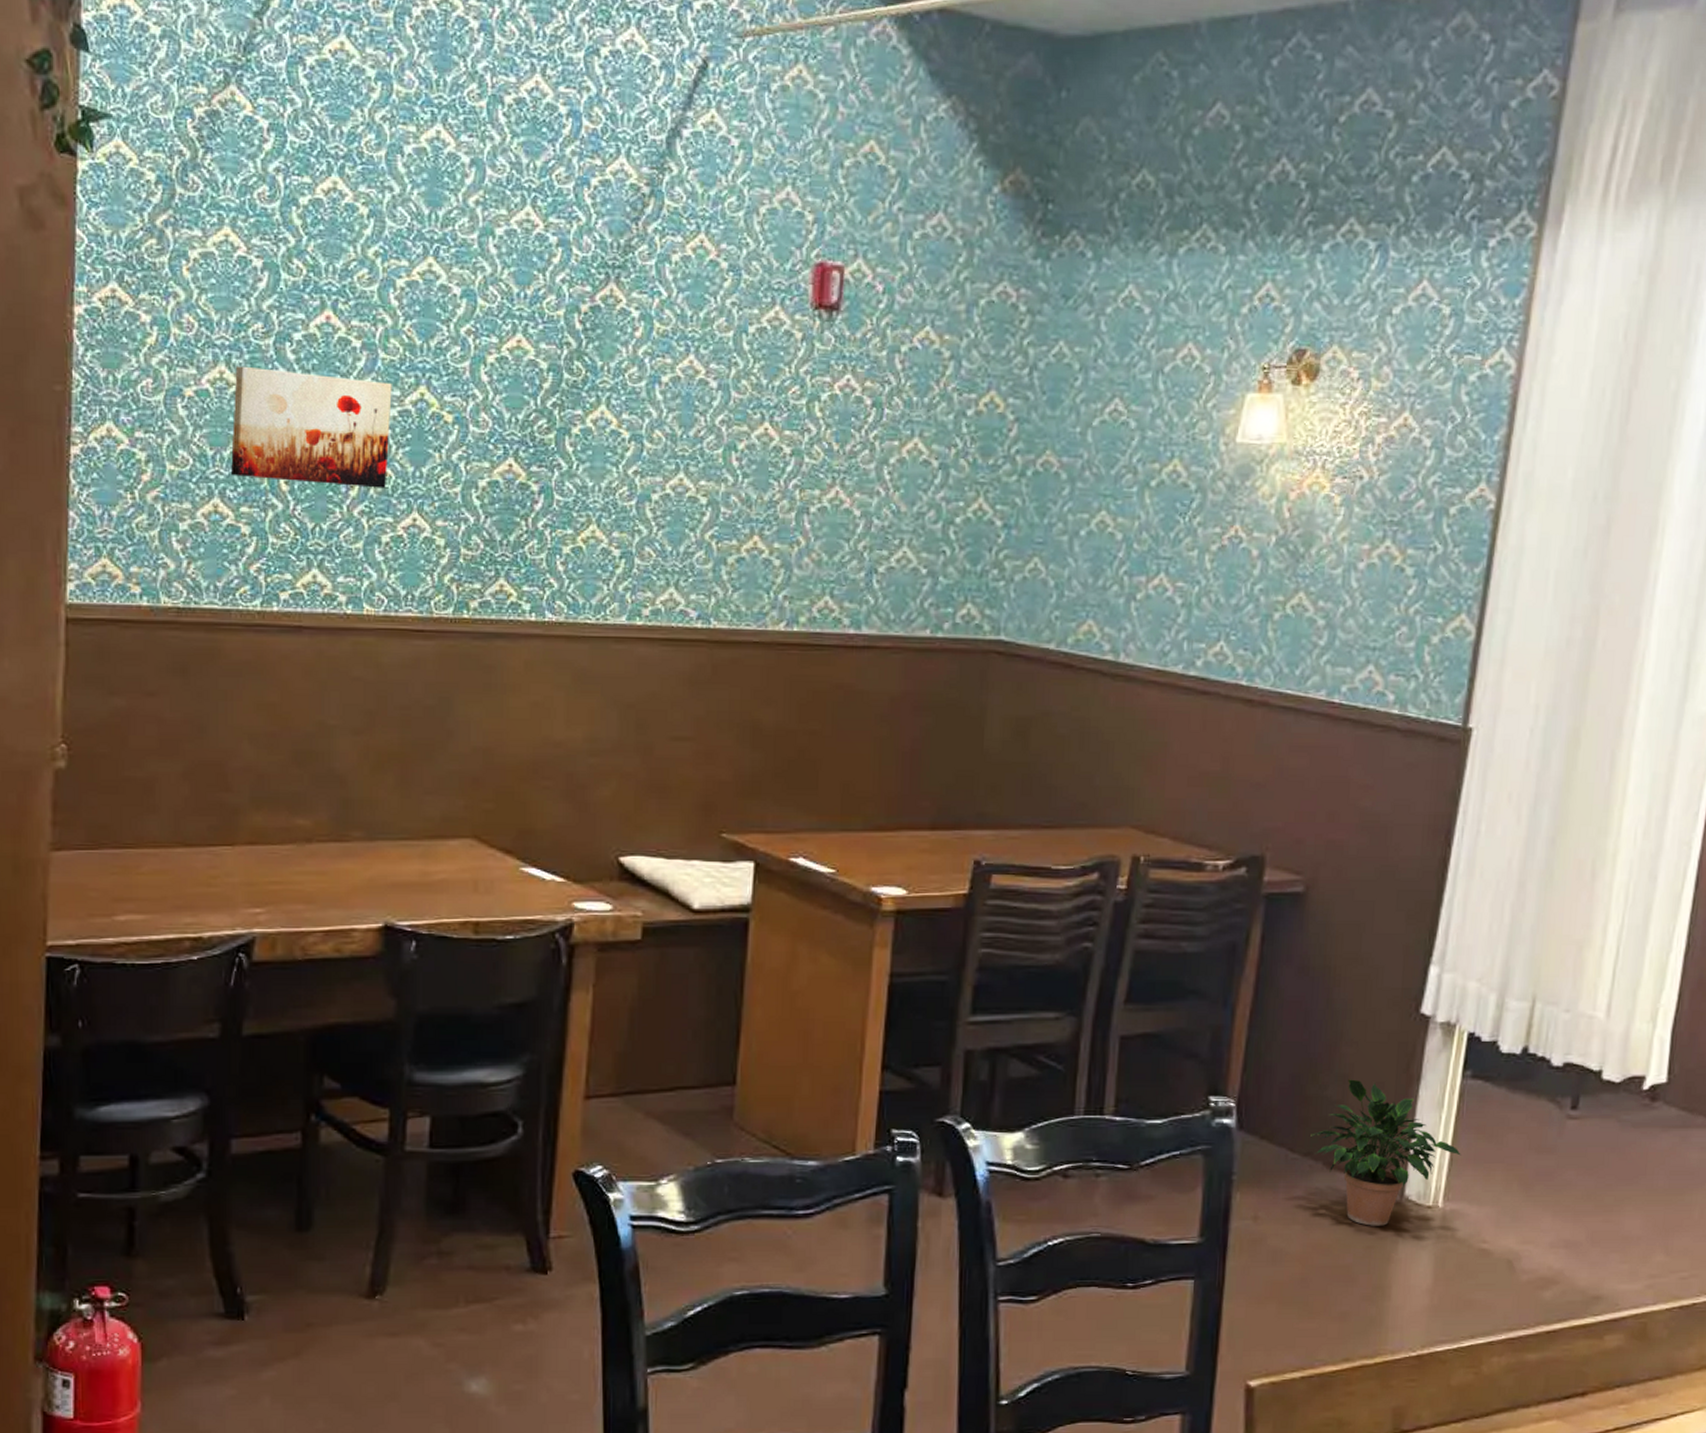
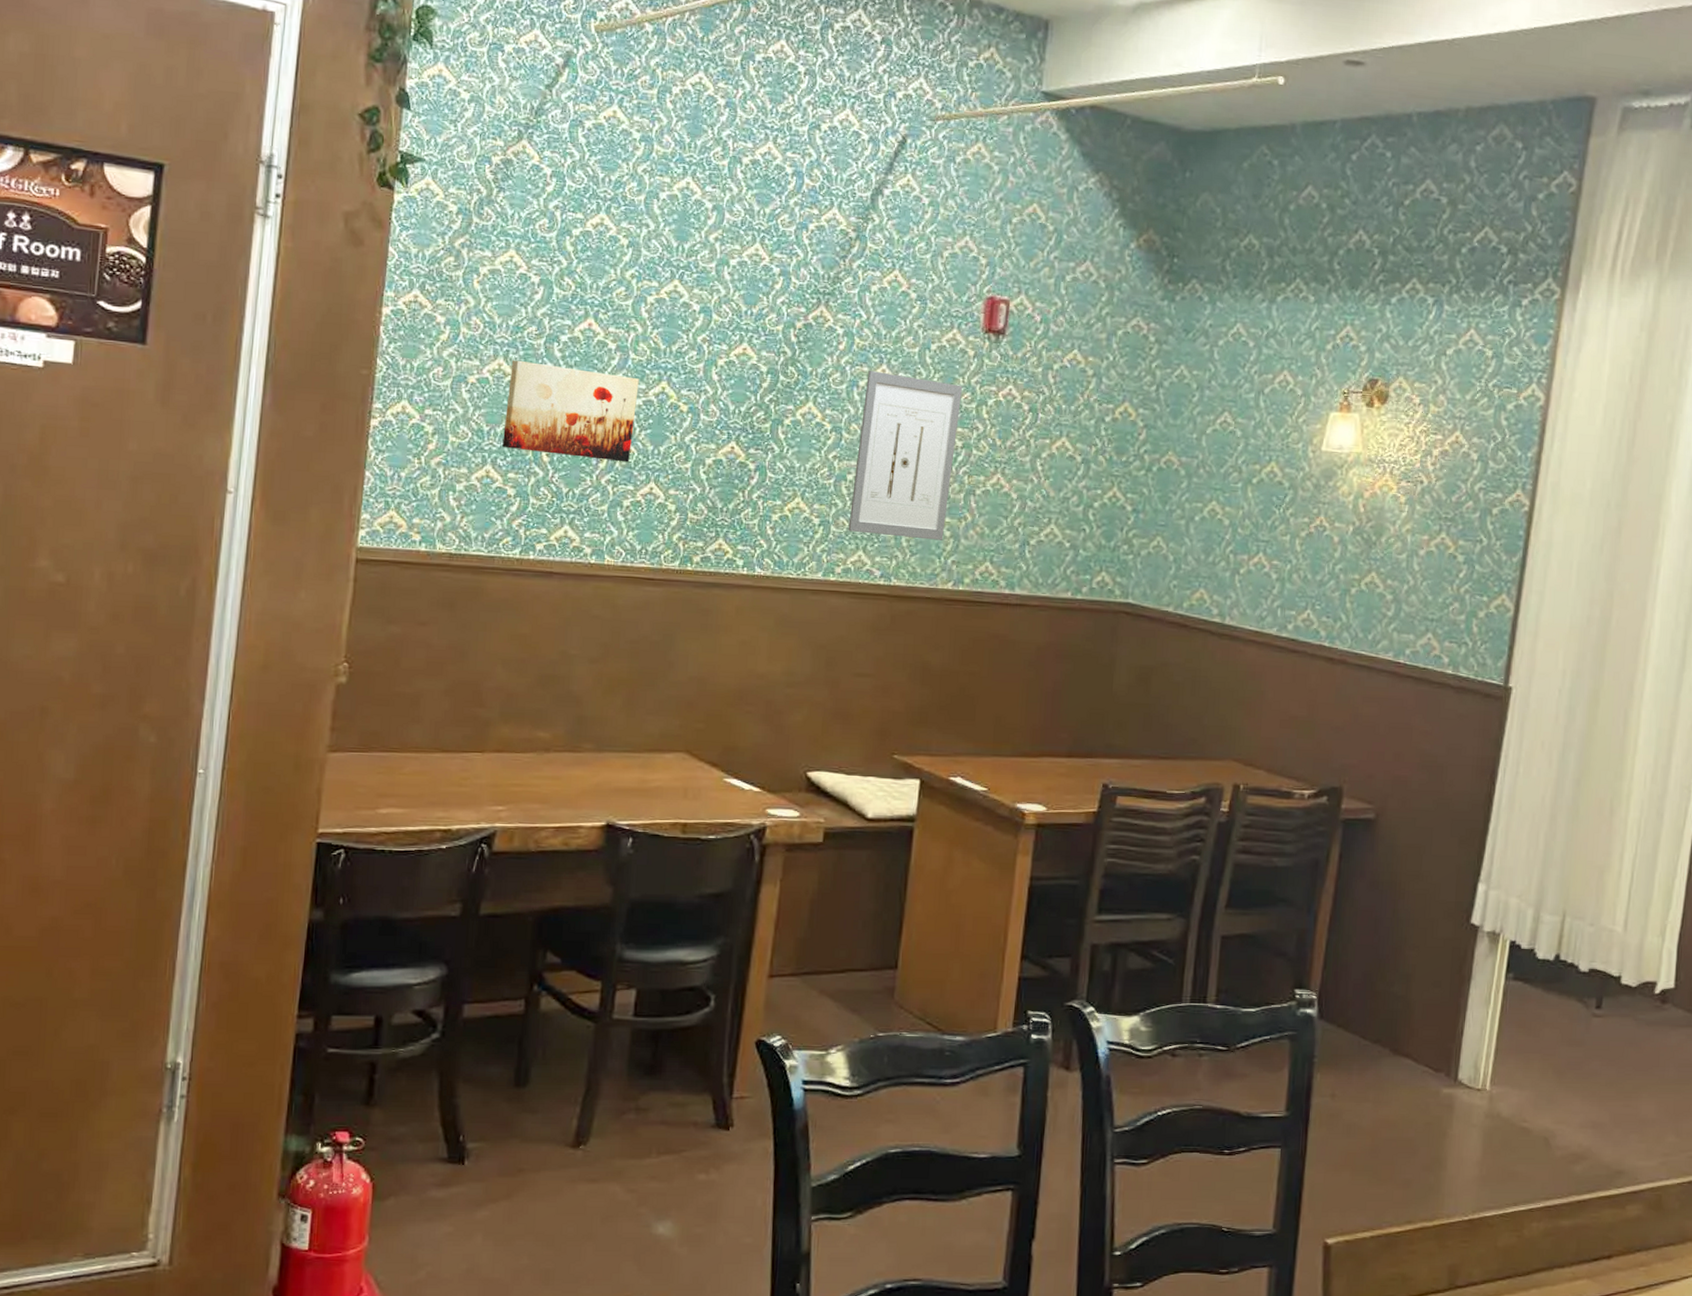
wall art: none [655,361,790,571] -> present [848,370,963,541]
potted plant: present [1310,1079,1461,1226] -> none [1379,978,1505,1105]

